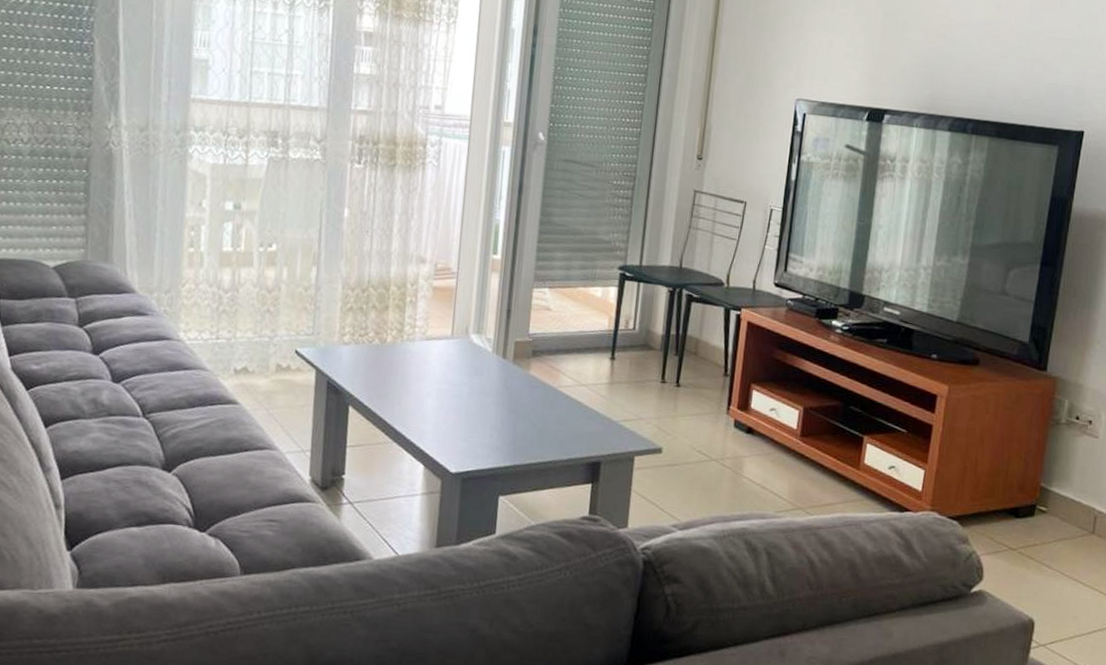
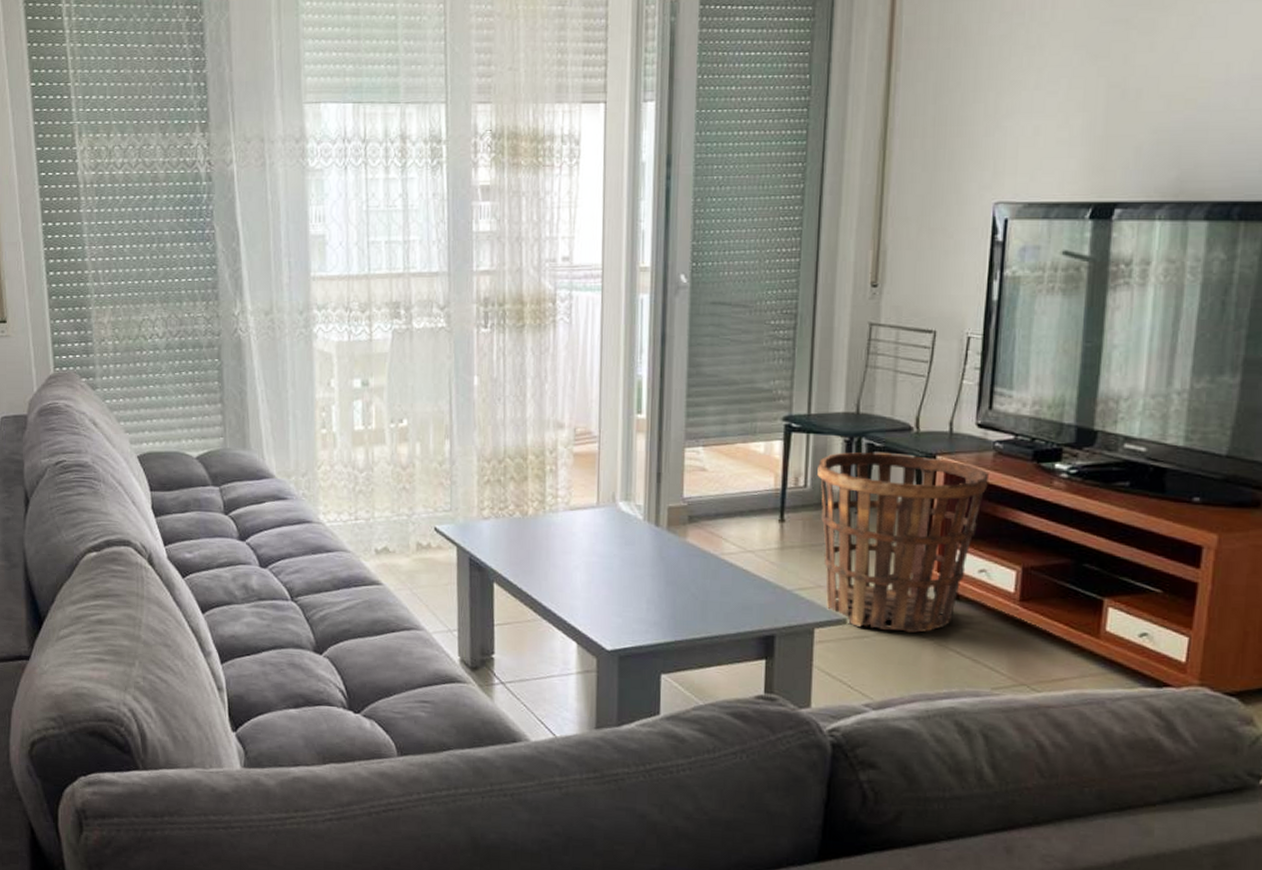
basket: none [644,301,782,462] -> present [817,452,990,633]

